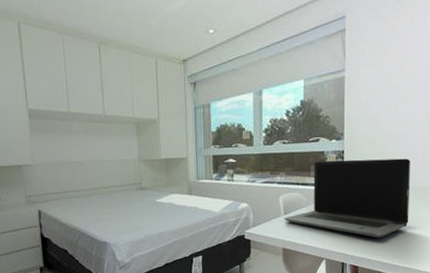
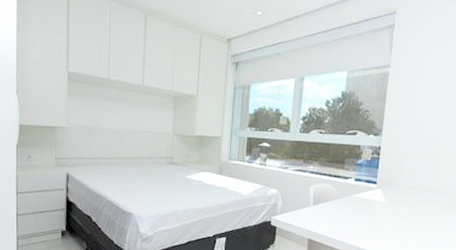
laptop computer: present [284,158,411,238] -> none [313,155,448,240]

